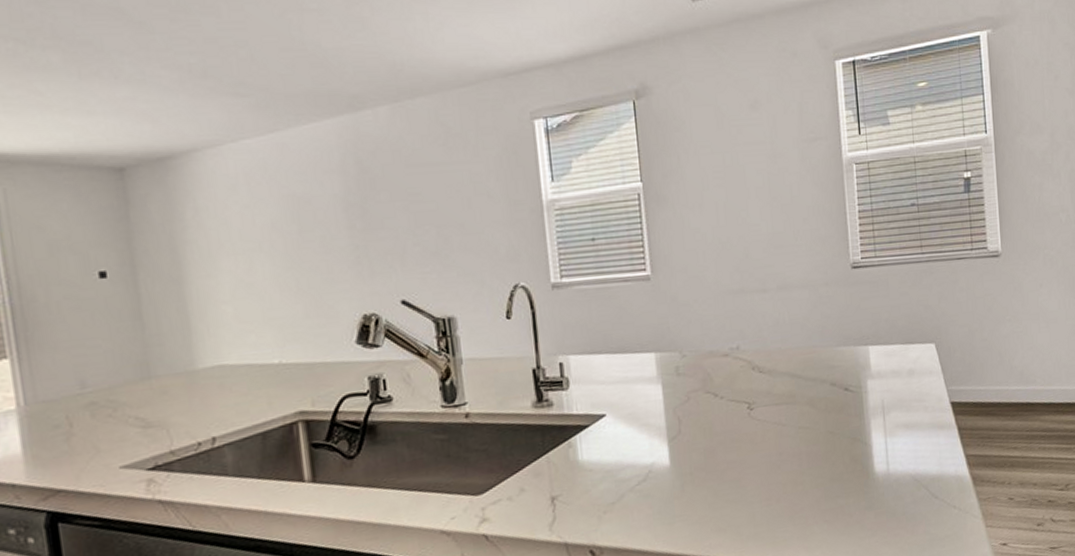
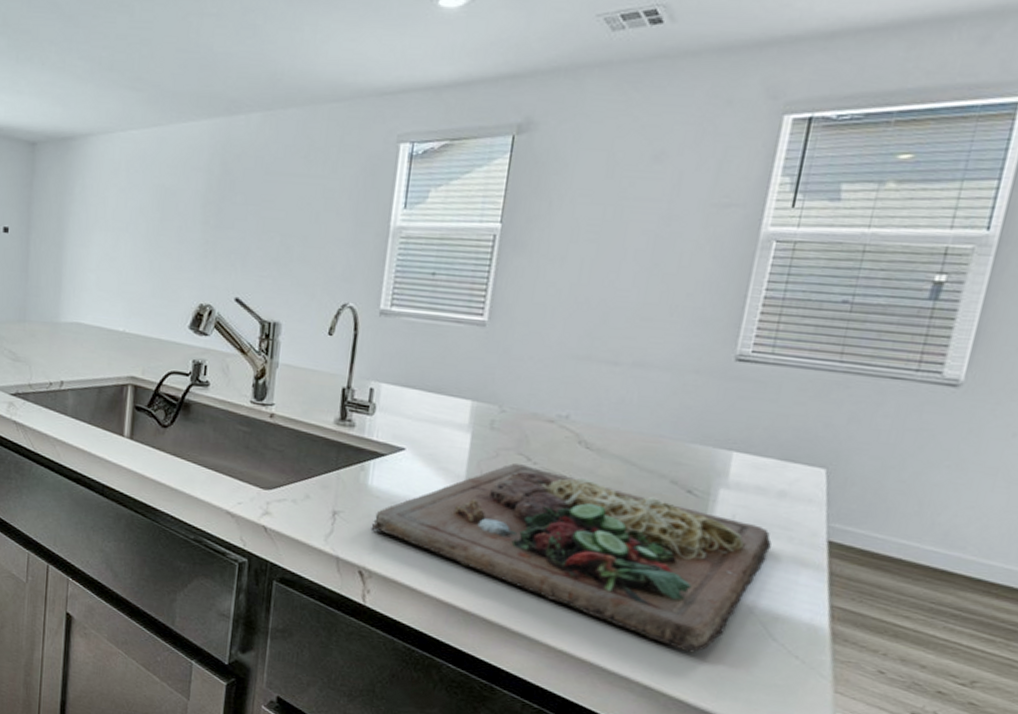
cutting board: none [591,399,914,532] -> present [371,463,772,653]

